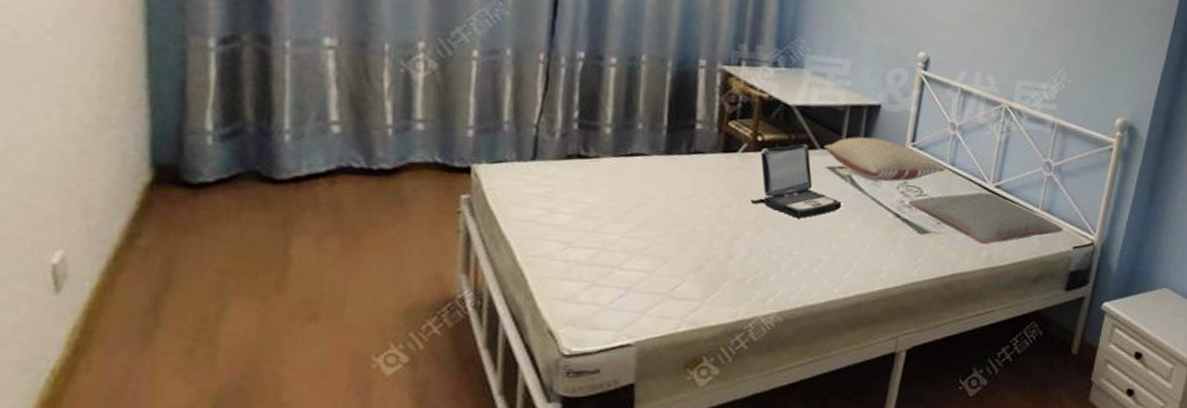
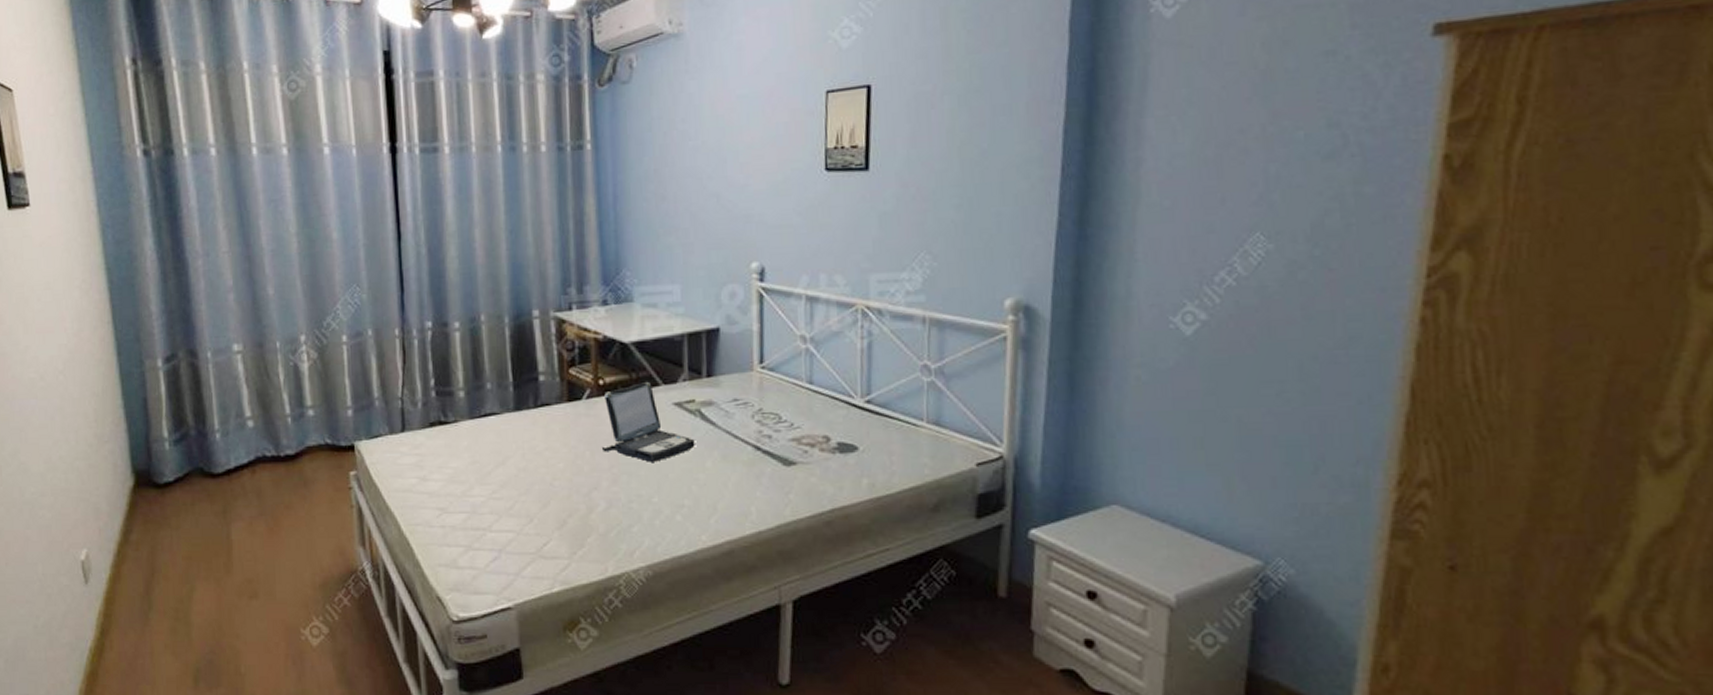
pillow: present [824,137,946,182] -> none [667,364,804,412]
pillow: present [909,192,1064,245] -> none [768,410,960,472]

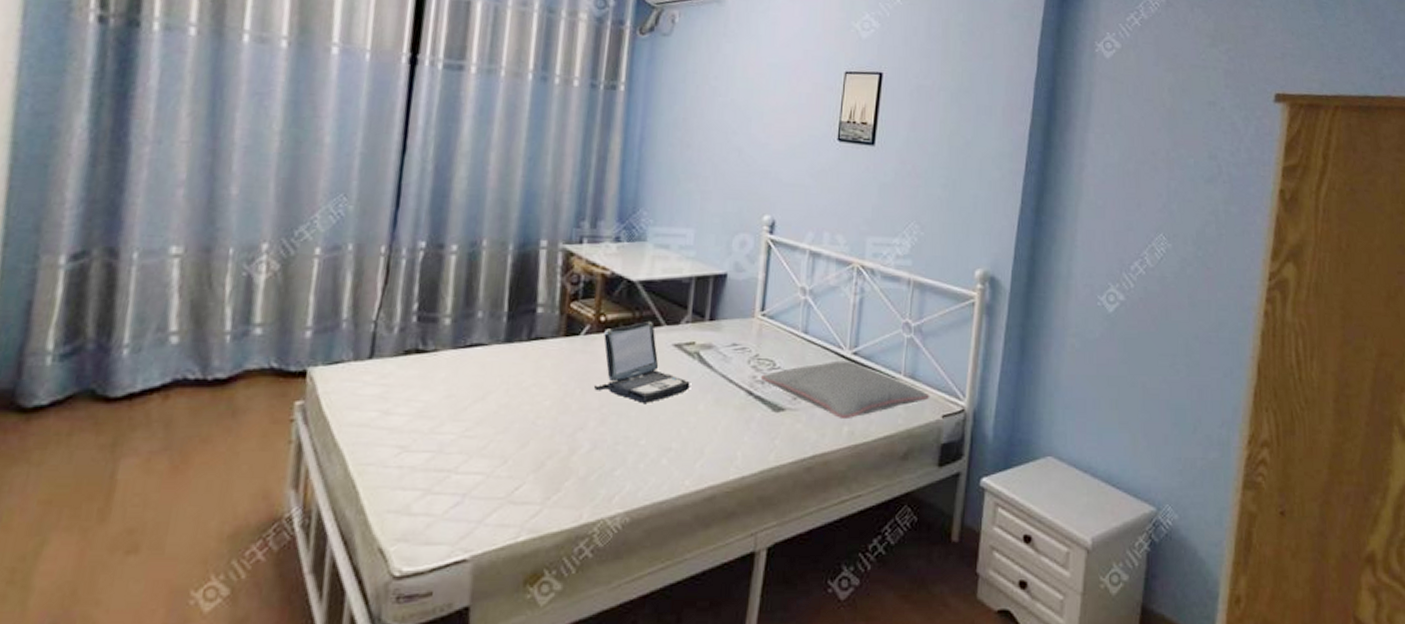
pillow: none [768,410,960,472] -> present [761,360,930,420]

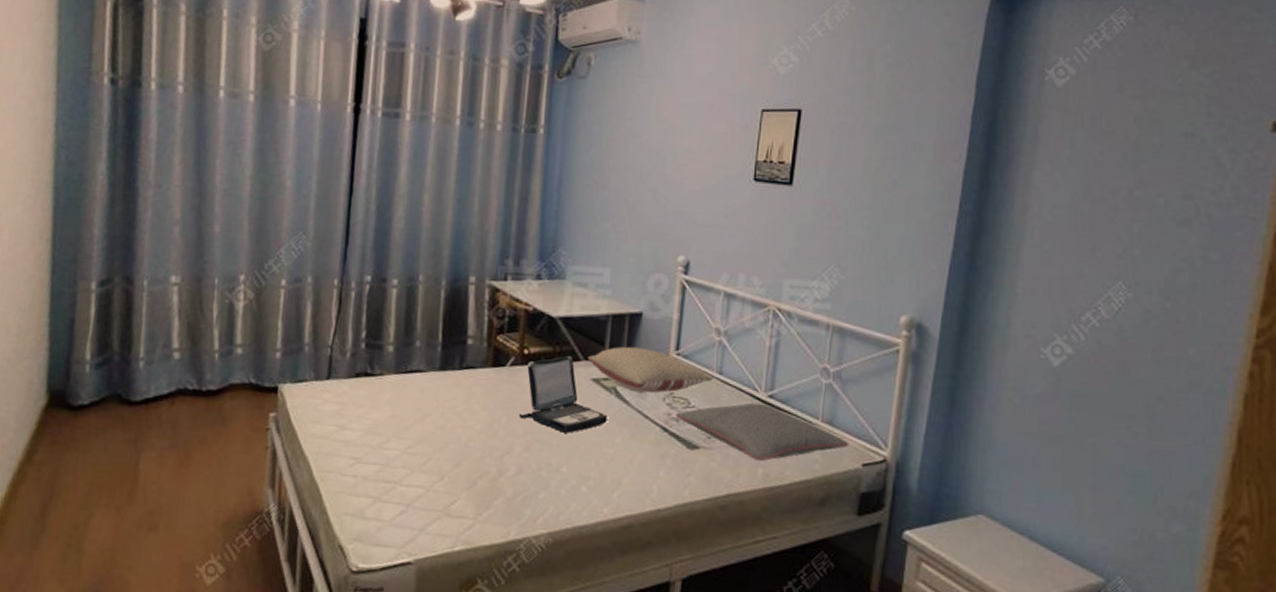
pillow: none [670,309,799,356] -> present [588,346,714,393]

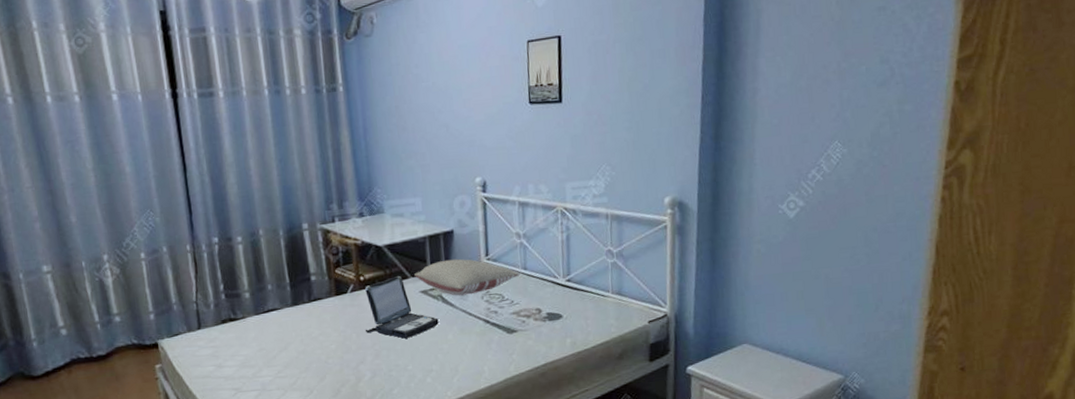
pillow: present [676,402,850,462] -> none [494,287,636,334]

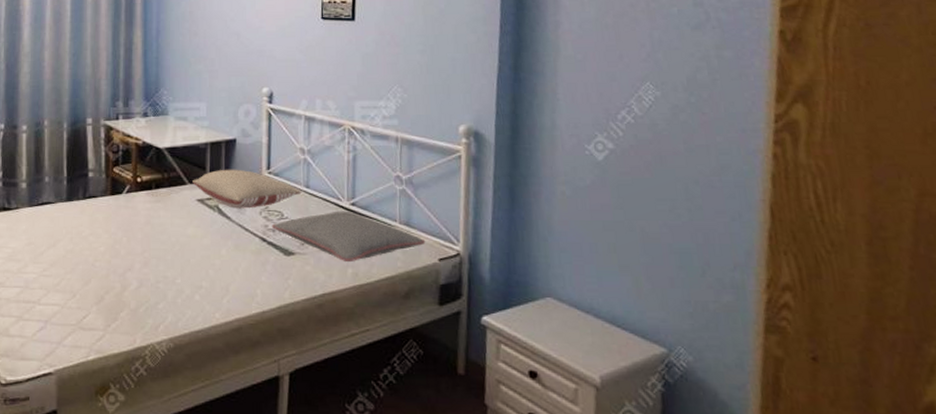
laptop: present [365,275,439,339] -> none [136,180,213,249]
pillow: none [494,287,636,334] -> present [272,211,426,263]

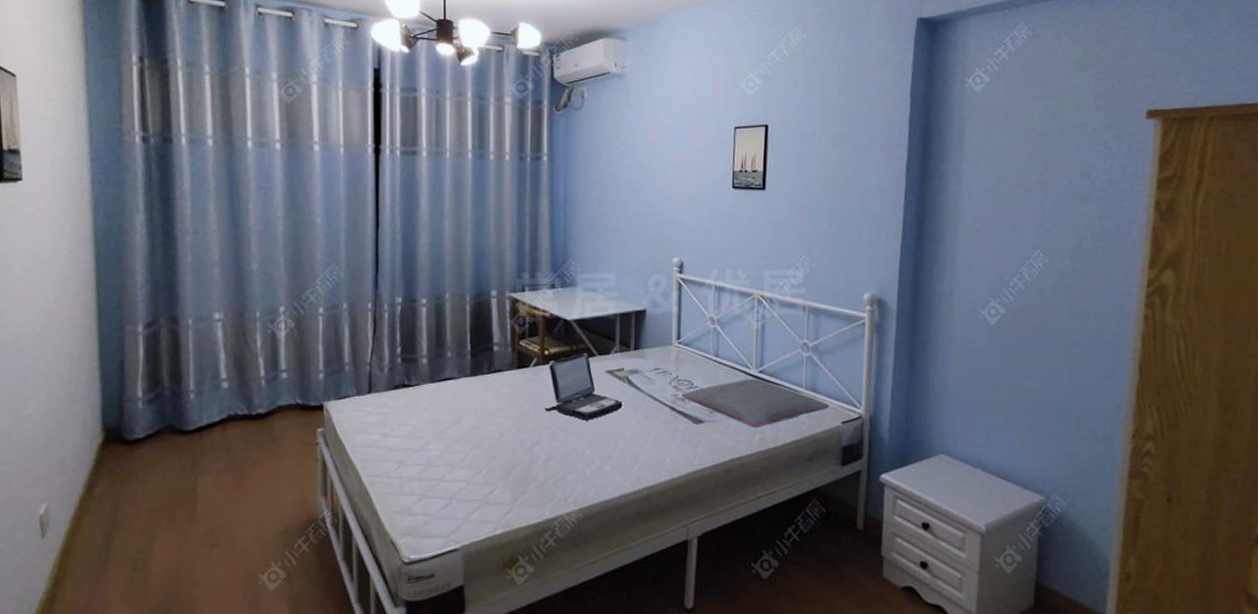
laptop: none [136,180,213,249] -> present [544,352,623,420]
pillow: present [192,169,302,209] -> none [602,339,711,379]

